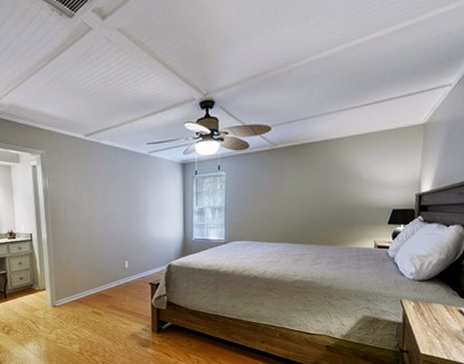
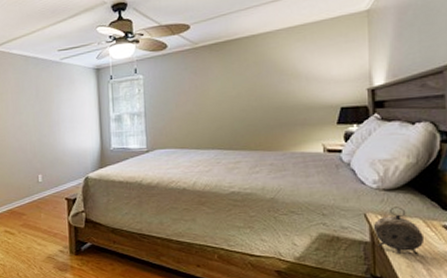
alarm clock: none [405,295,444,333] -> present [373,207,425,255]

